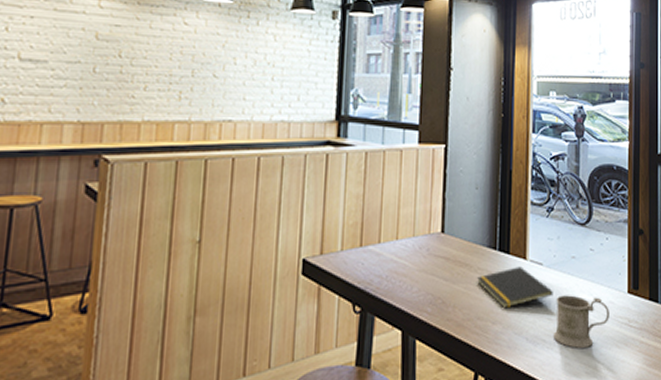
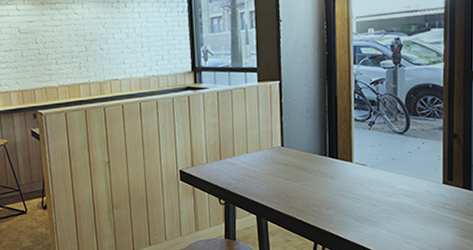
notepad: present [477,266,553,309] -> none [312,168,376,199]
mug: present [553,295,609,348] -> none [377,187,426,225]

